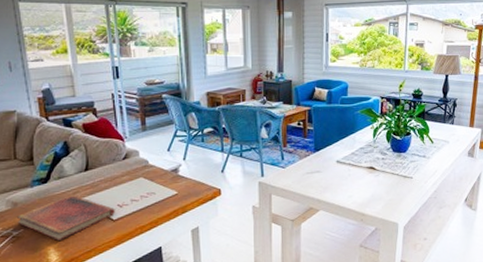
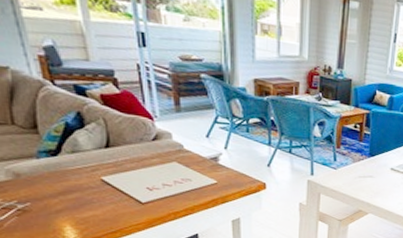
diary: present [16,195,116,241] -> none [20,172,145,218]

